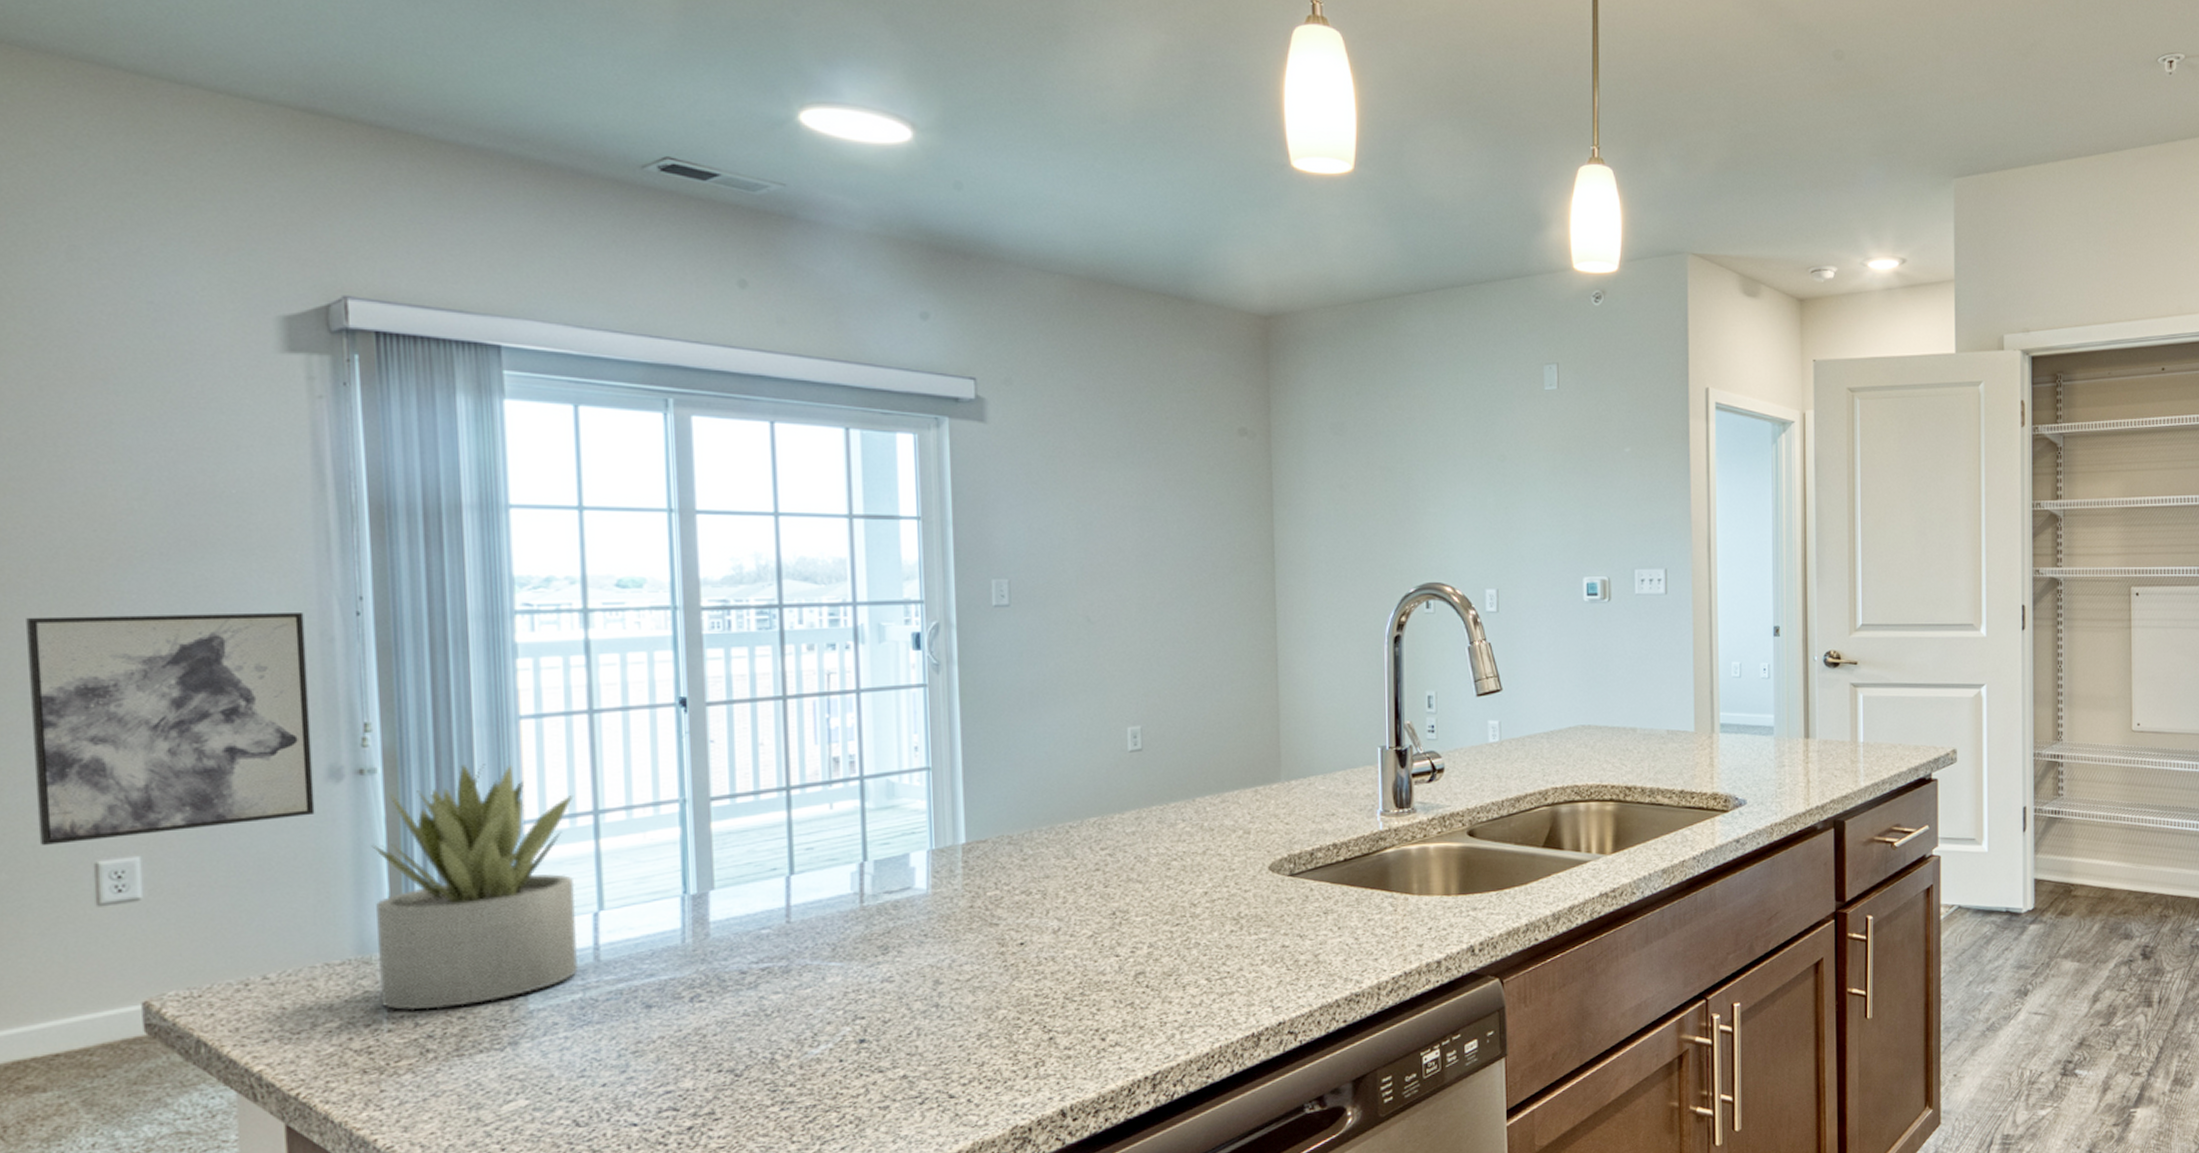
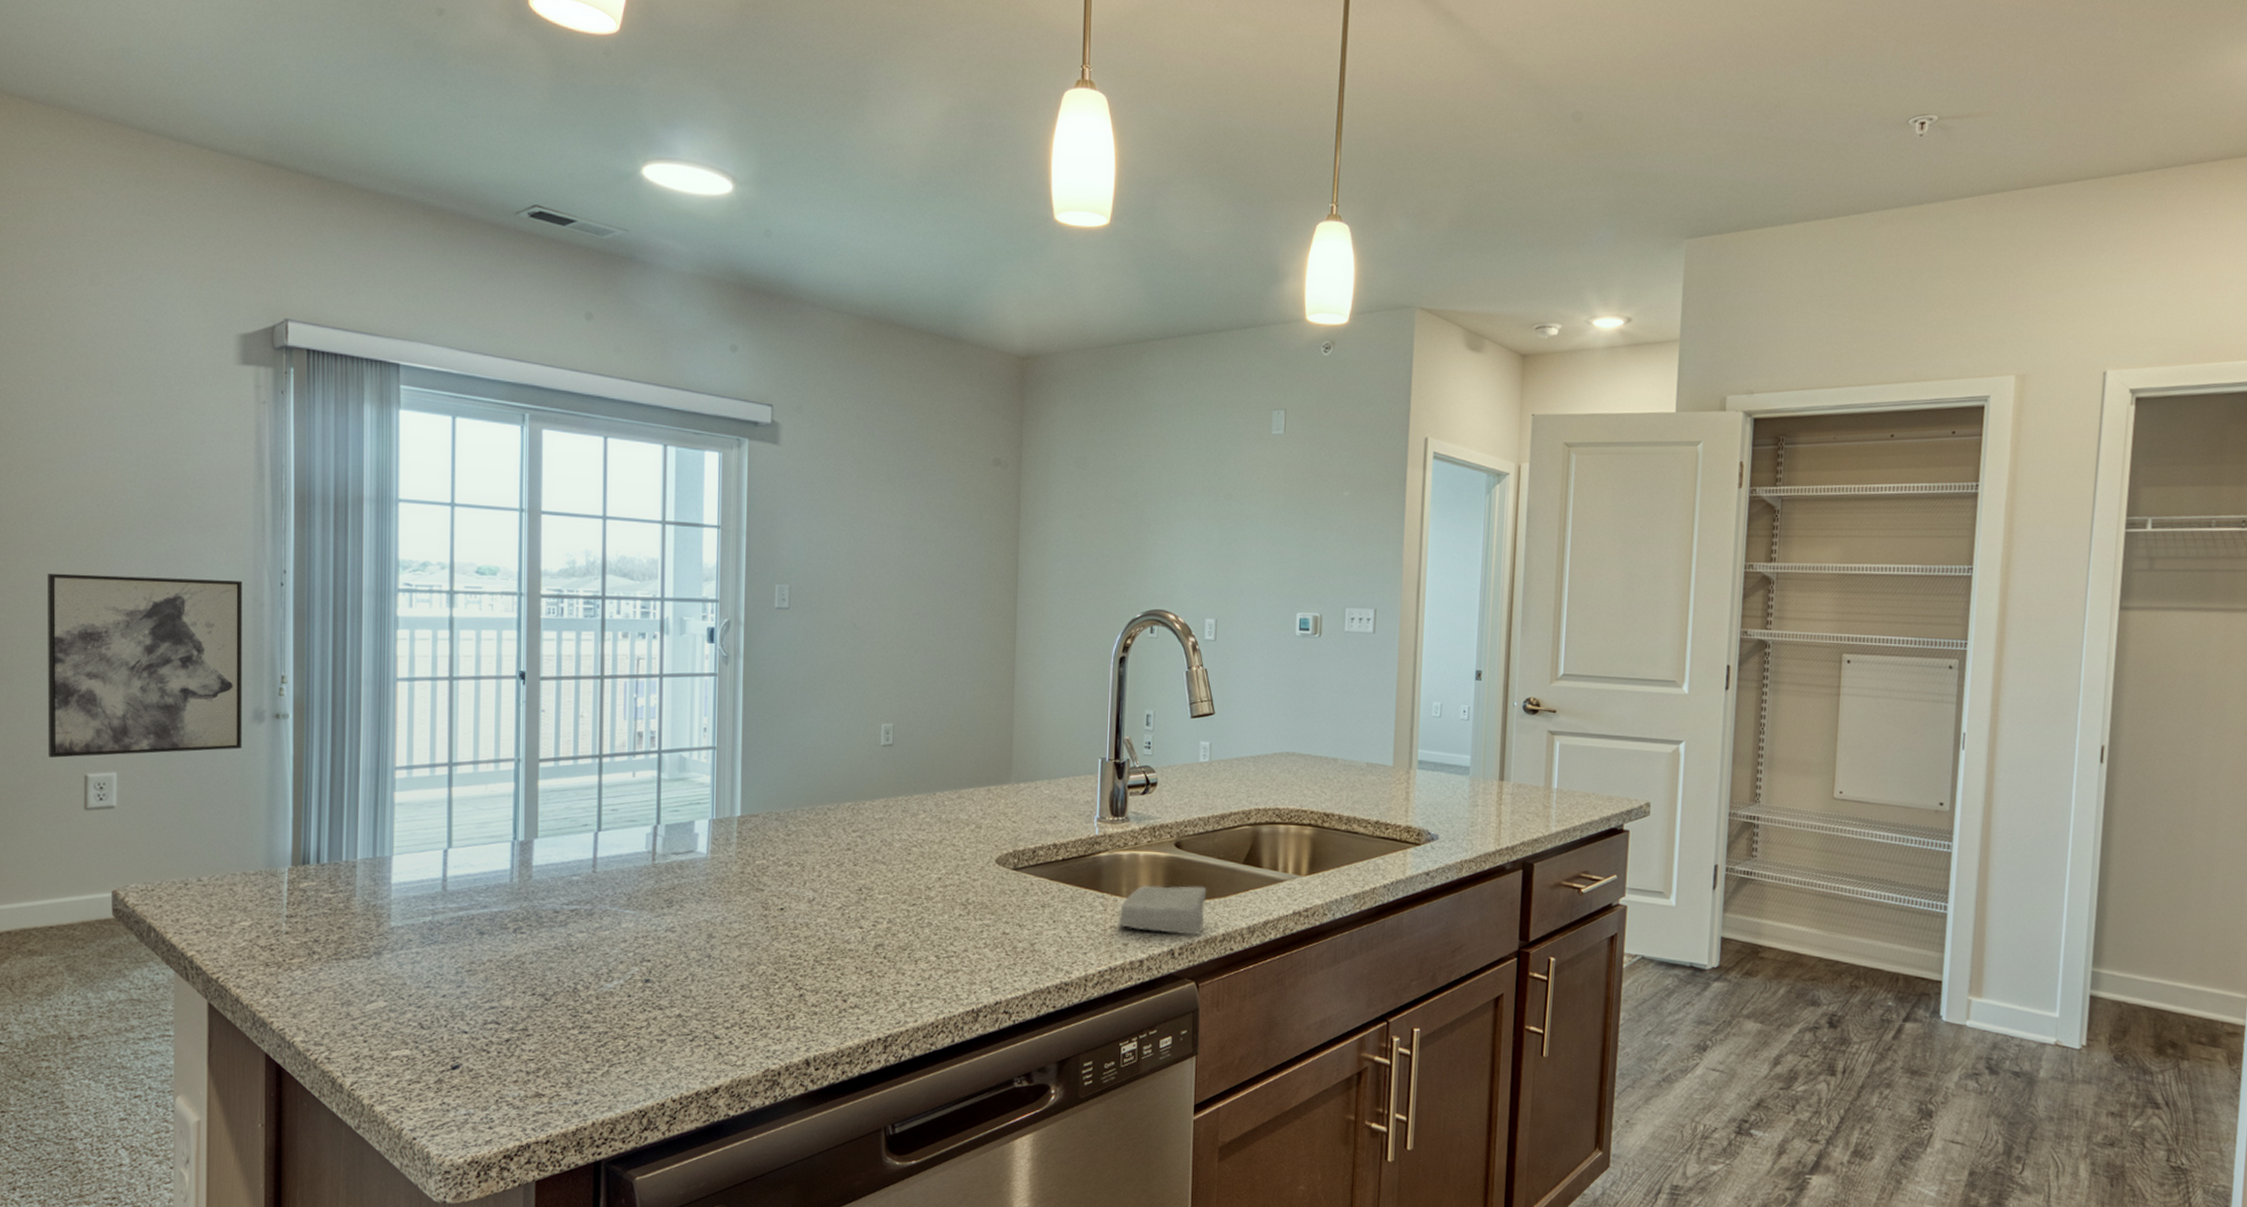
succulent plant: present [371,764,579,1011] -> none [282,716,434,919]
soap bar: none [1410,875,1506,929] -> present [1118,885,1207,935]

